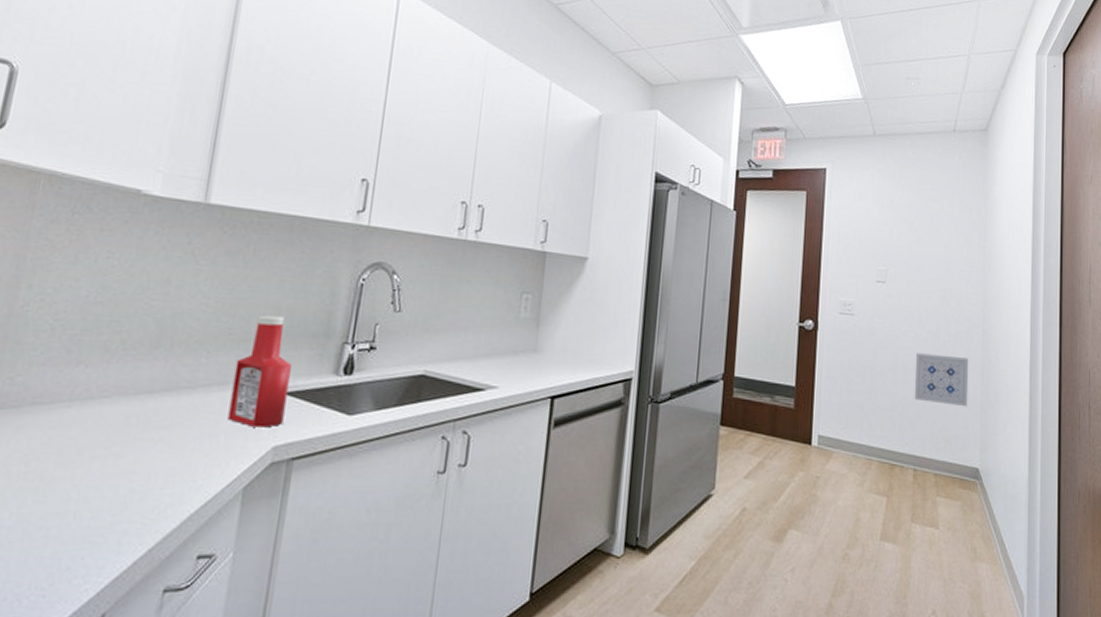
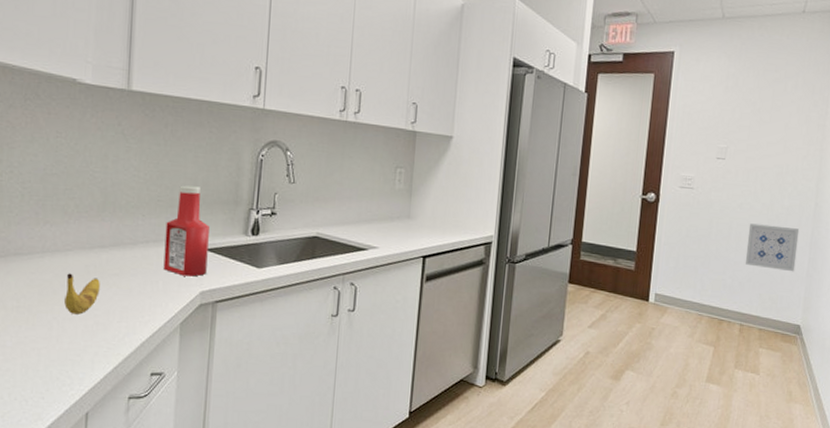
banana: none [90,427,143,480] -> present [64,273,100,315]

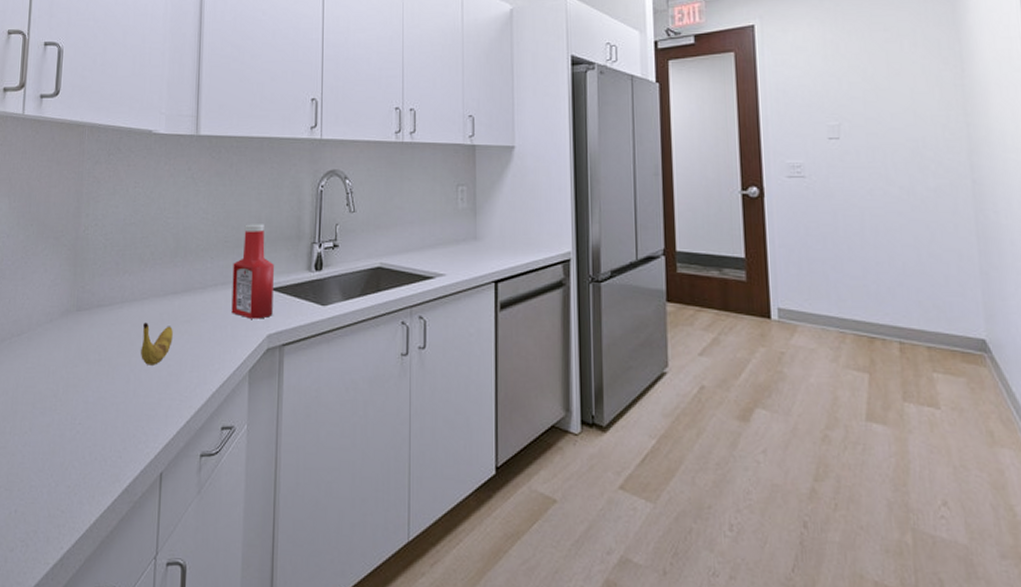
wall art: present [745,223,800,272] -> none [886,213,962,270]

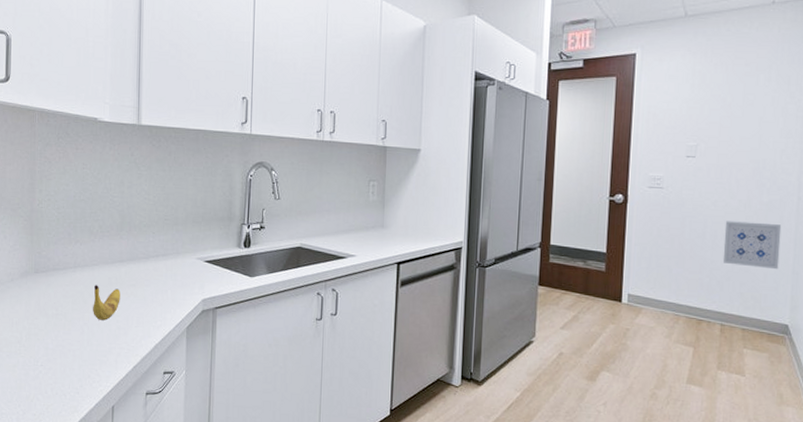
ketchup bottle: present [231,224,274,319] -> none [171,205,208,286]
wall art: none [886,213,962,270] -> present [722,221,782,270]

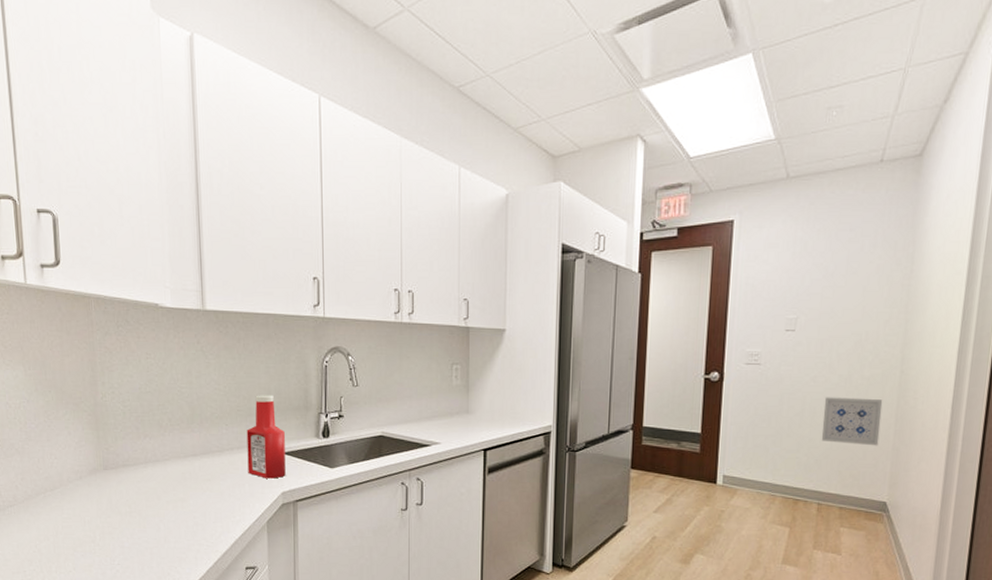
banana: present [93,285,120,321] -> none [167,480,196,517]
ketchup bottle: none [171,205,208,286] -> present [246,395,286,479]

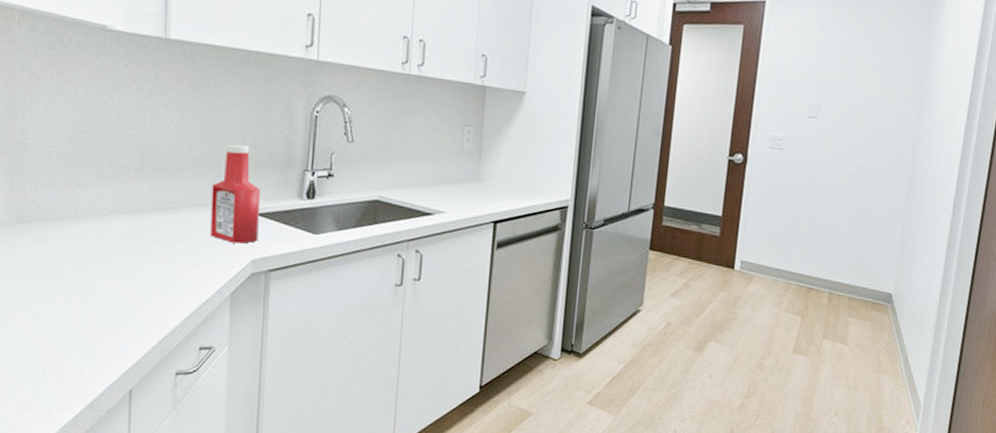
wall art: present [821,397,883,446] -> none [836,186,894,238]

